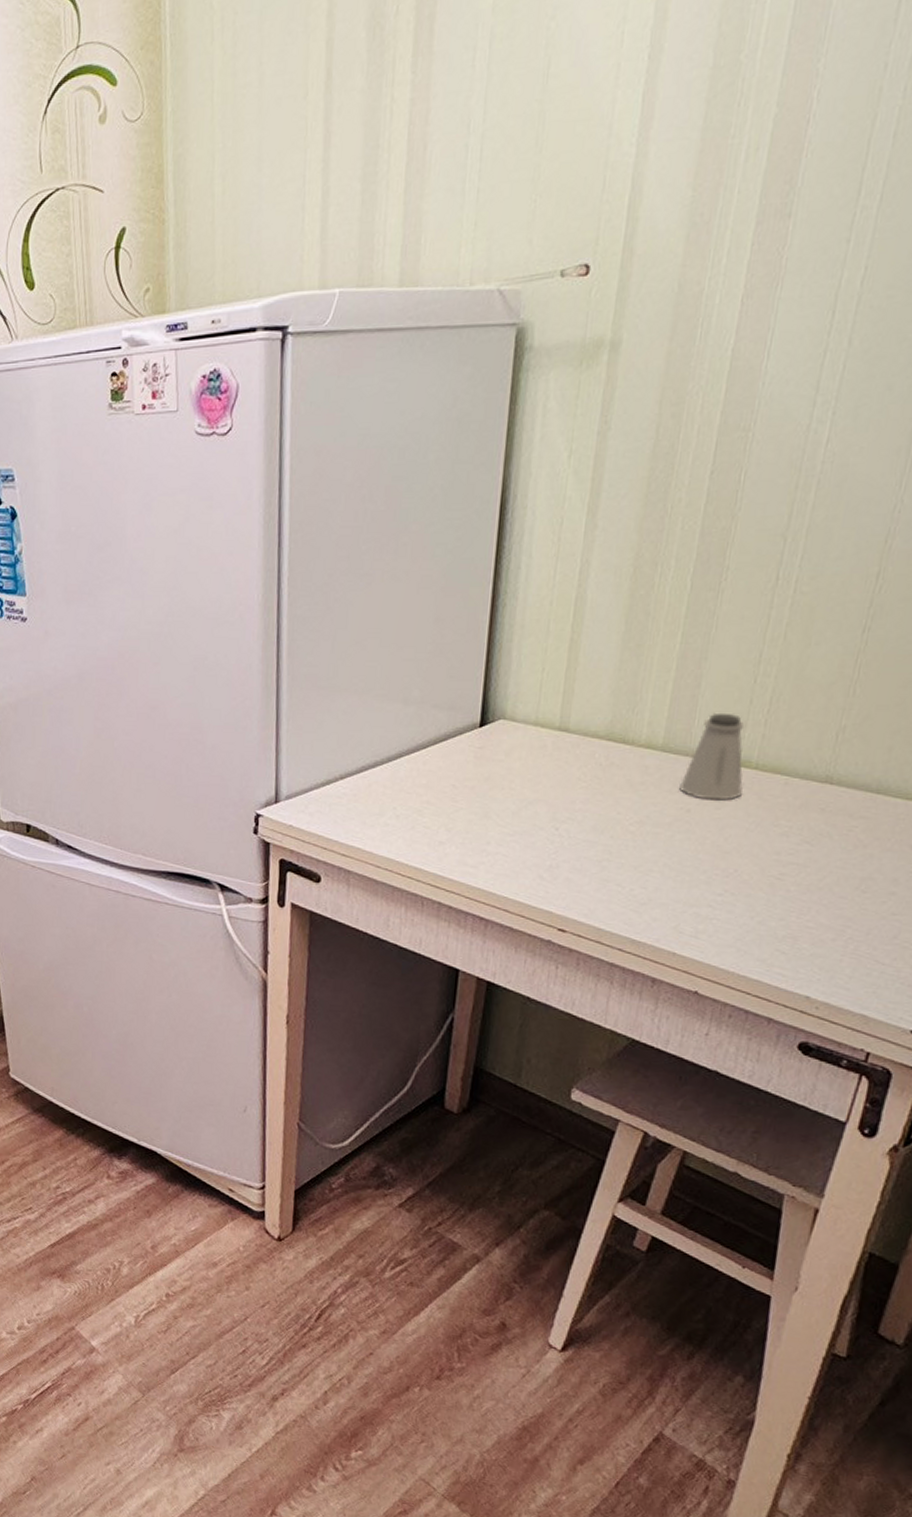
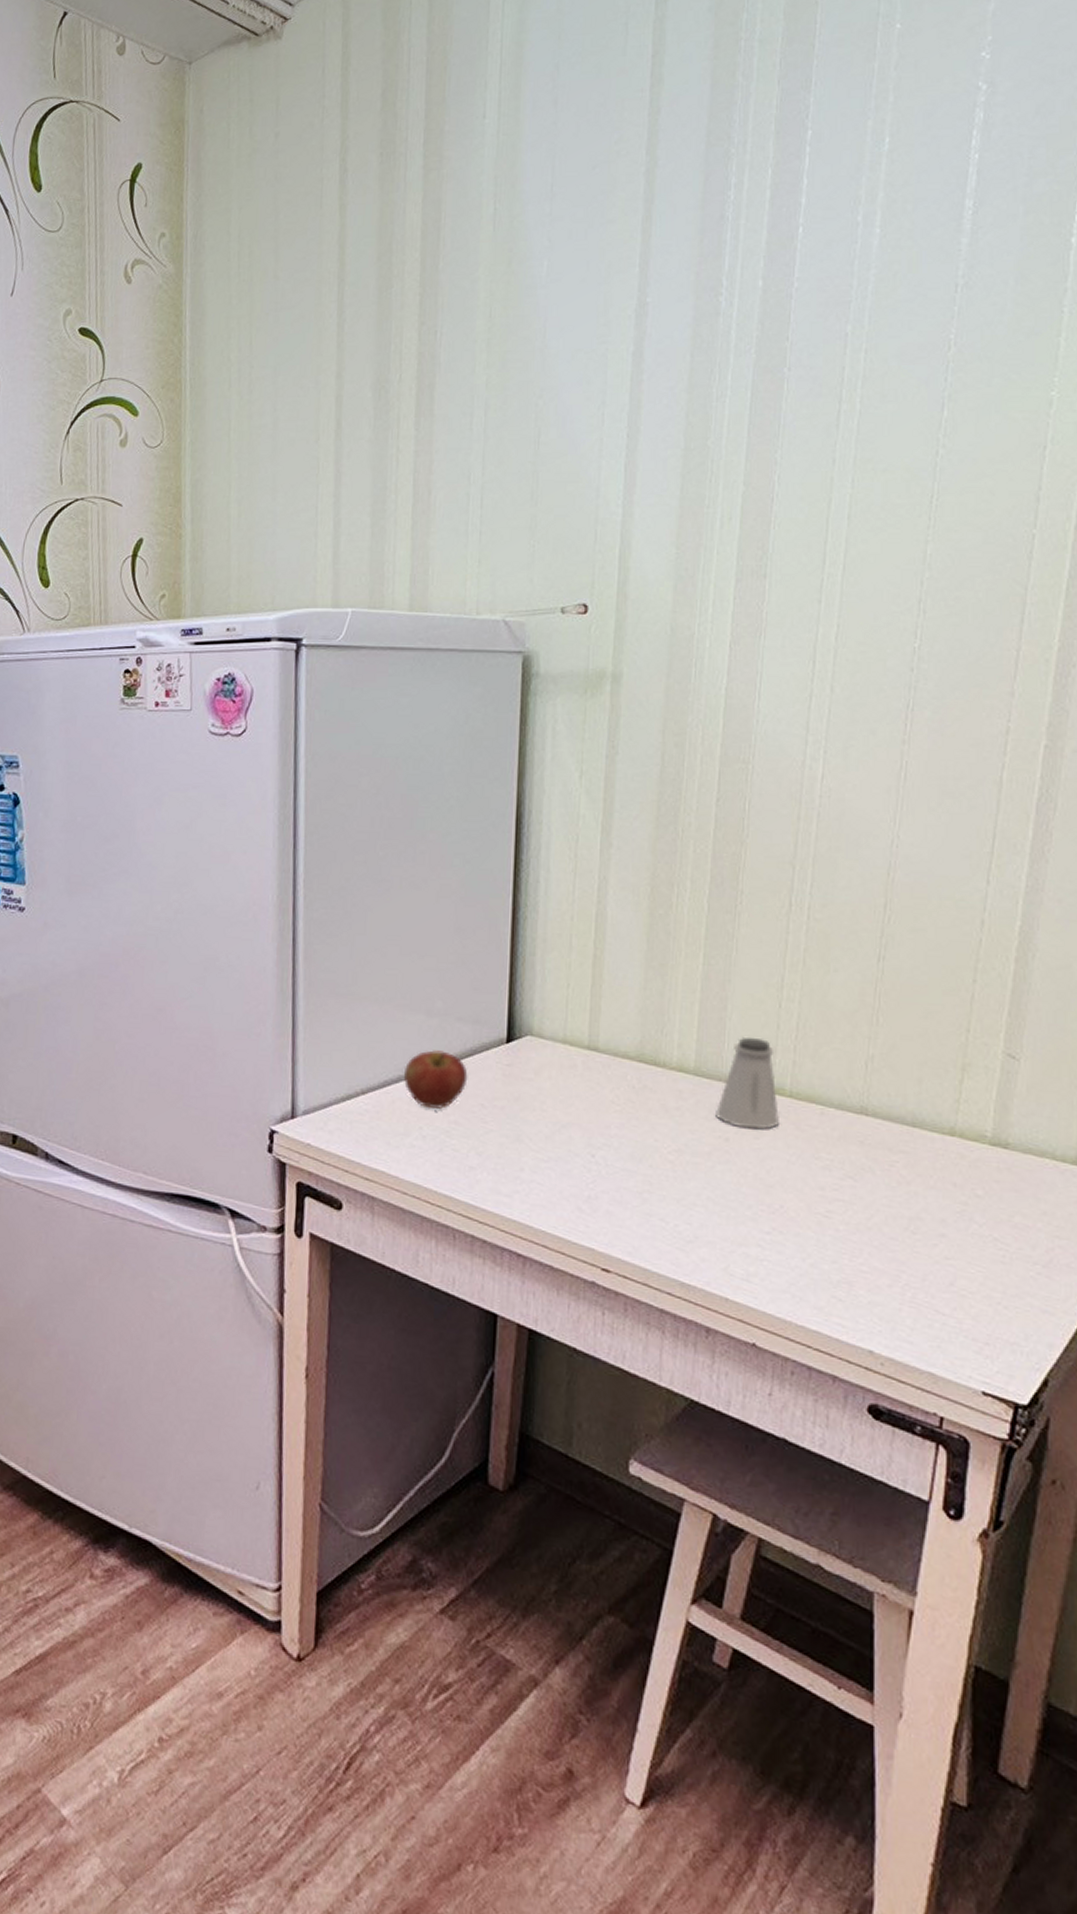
apple: none [380,736,441,790] -> present [404,1050,468,1109]

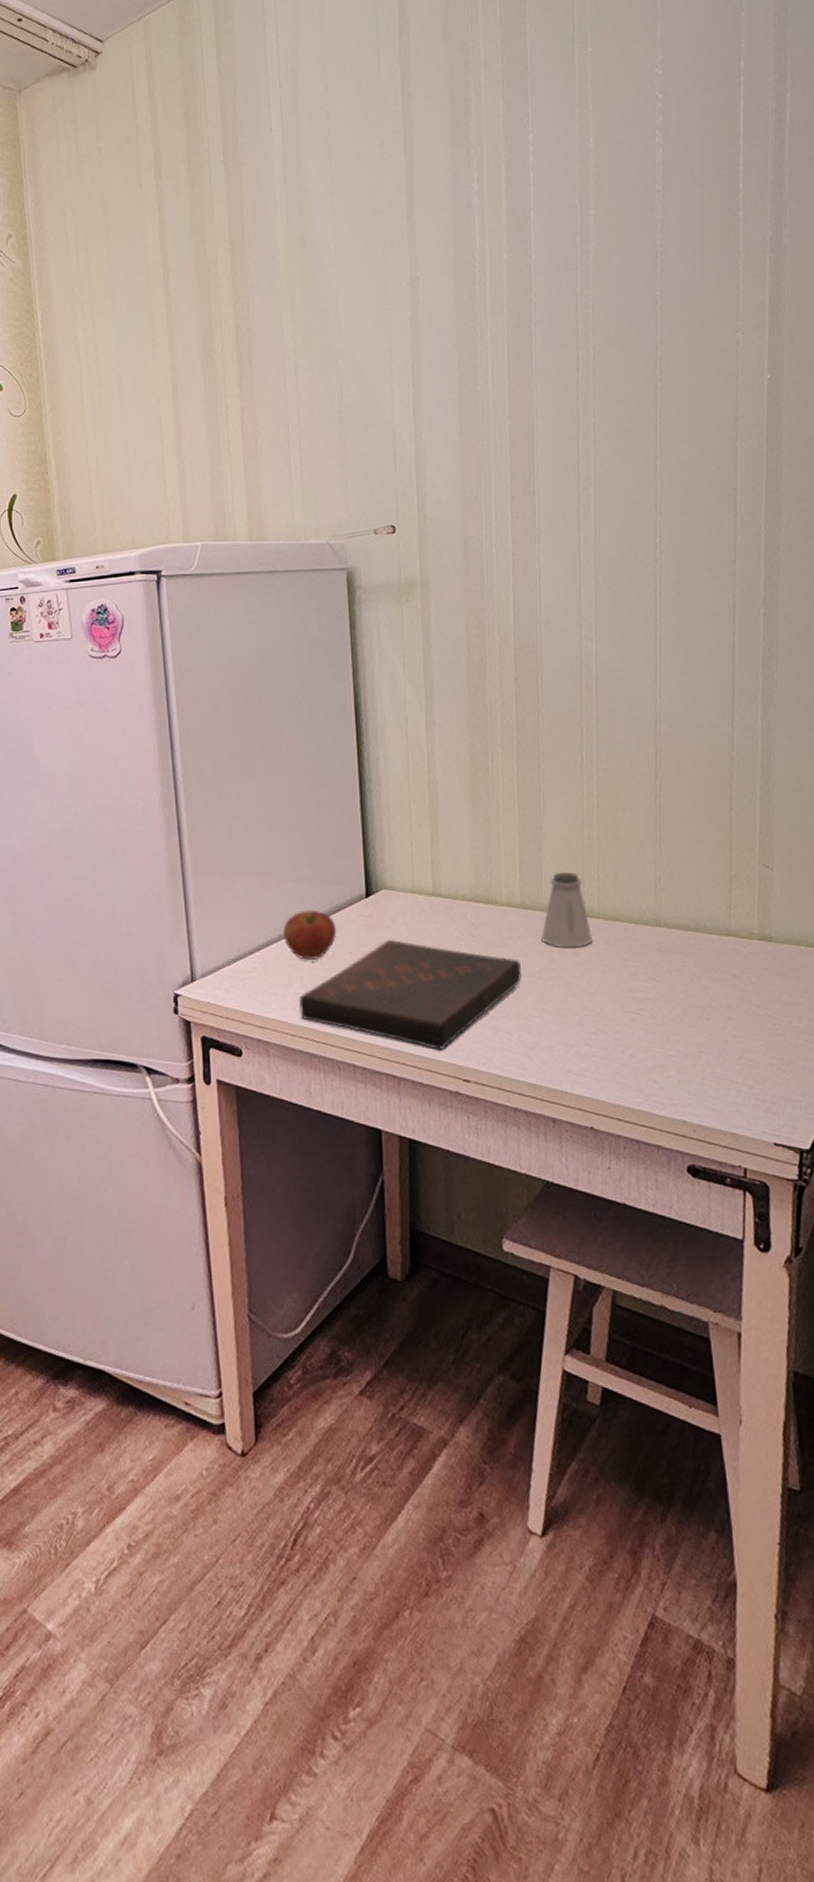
book: none [413,1094,688,1230] -> present [298,939,523,1050]

